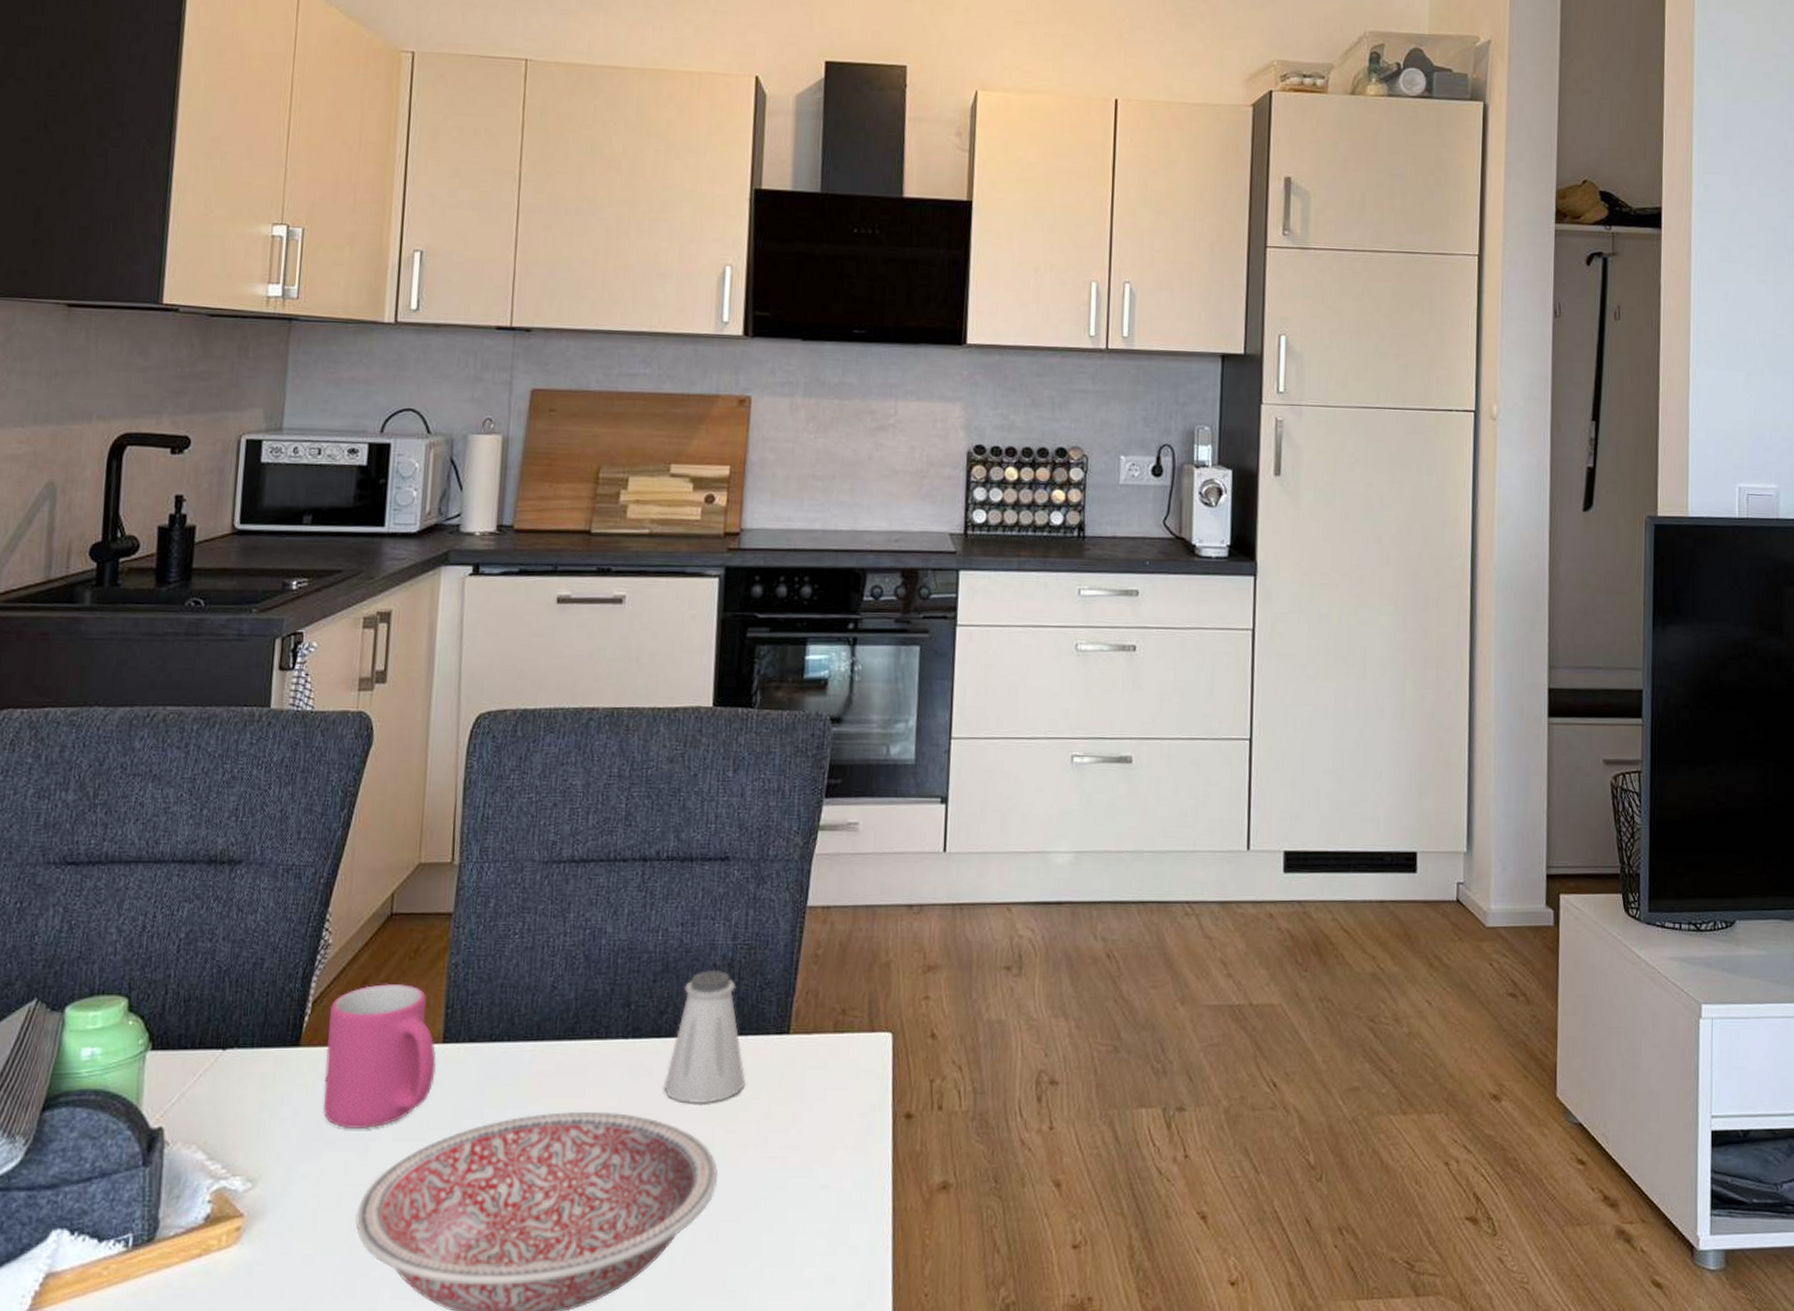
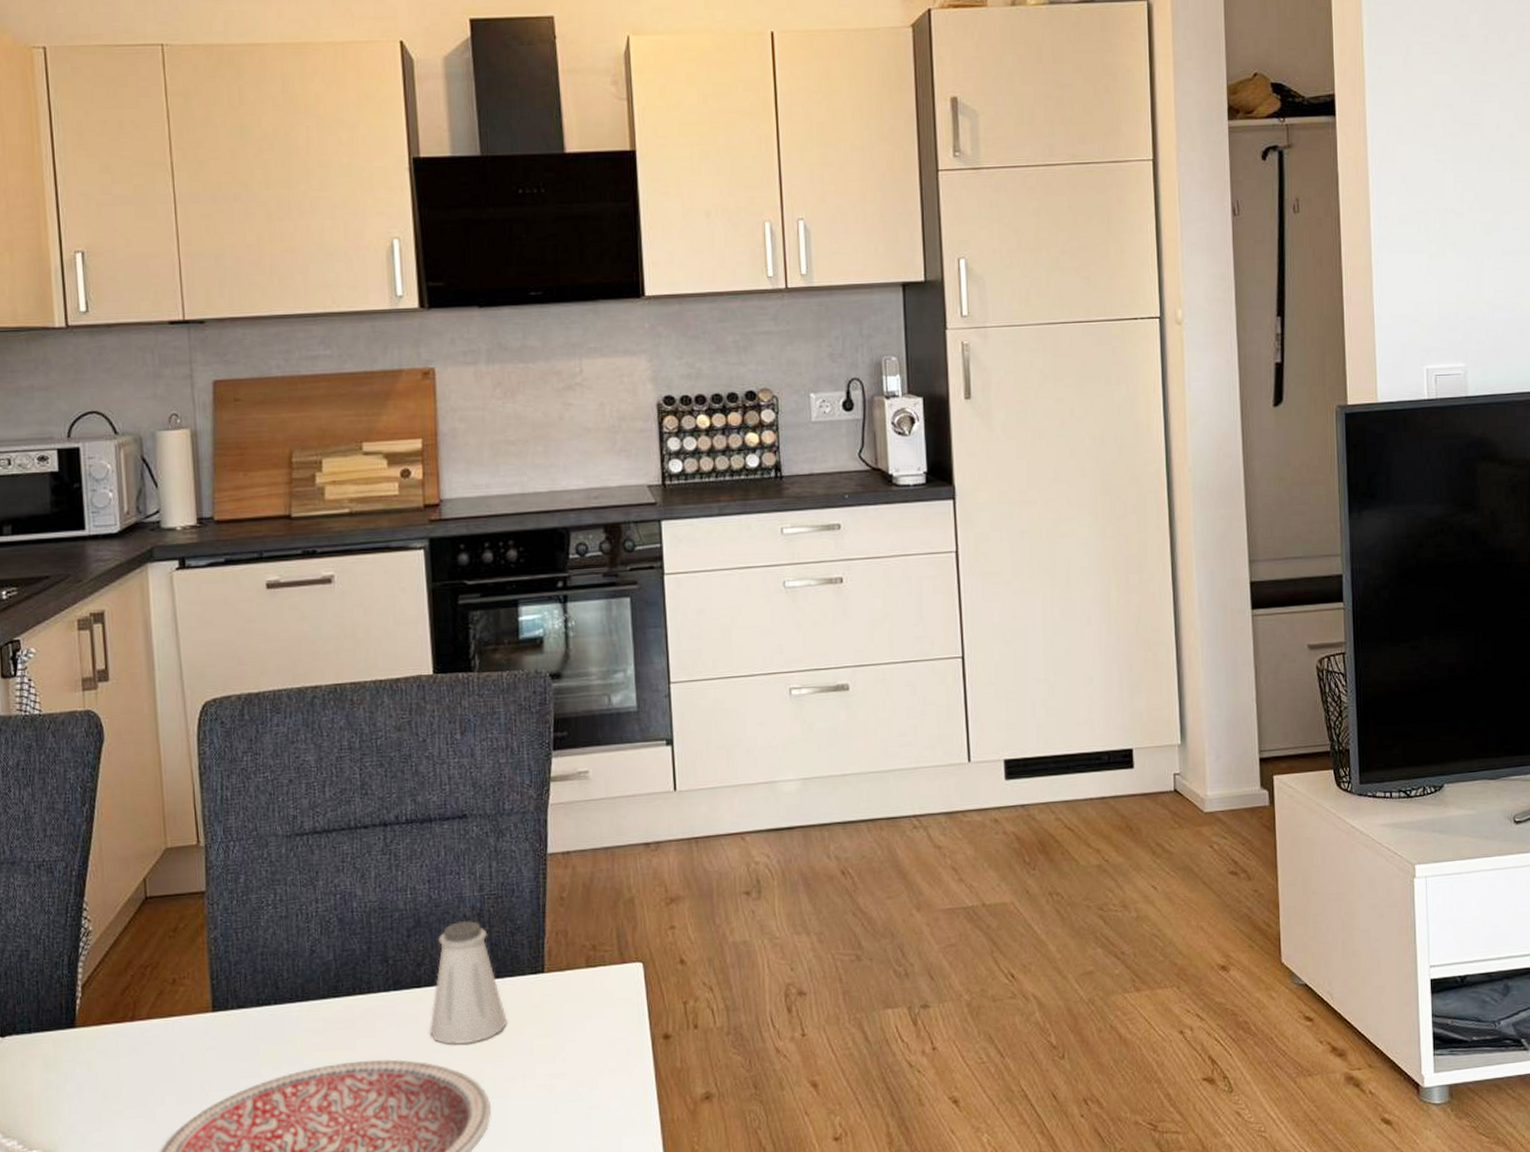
mug: present [323,983,436,1130] -> none [99,960,209,1099]

